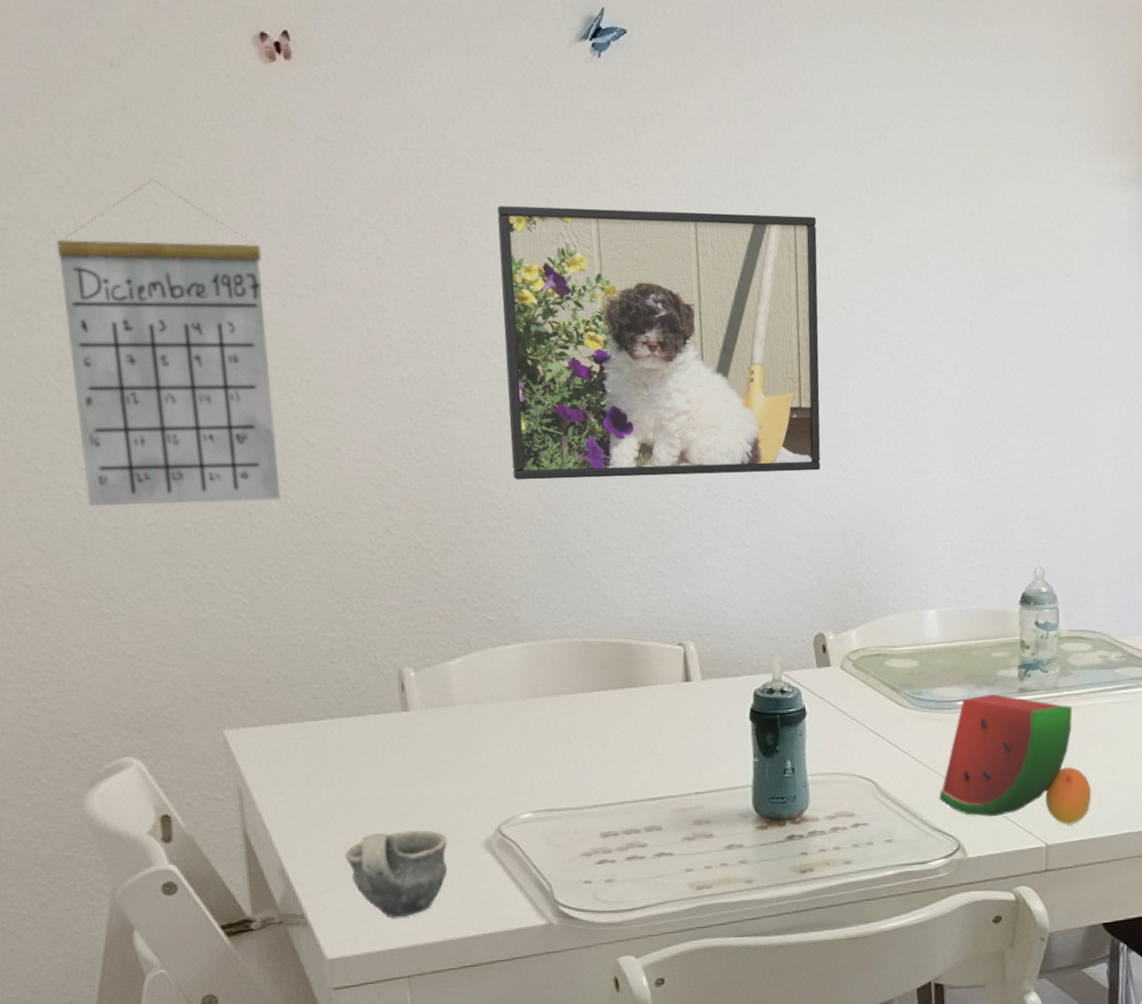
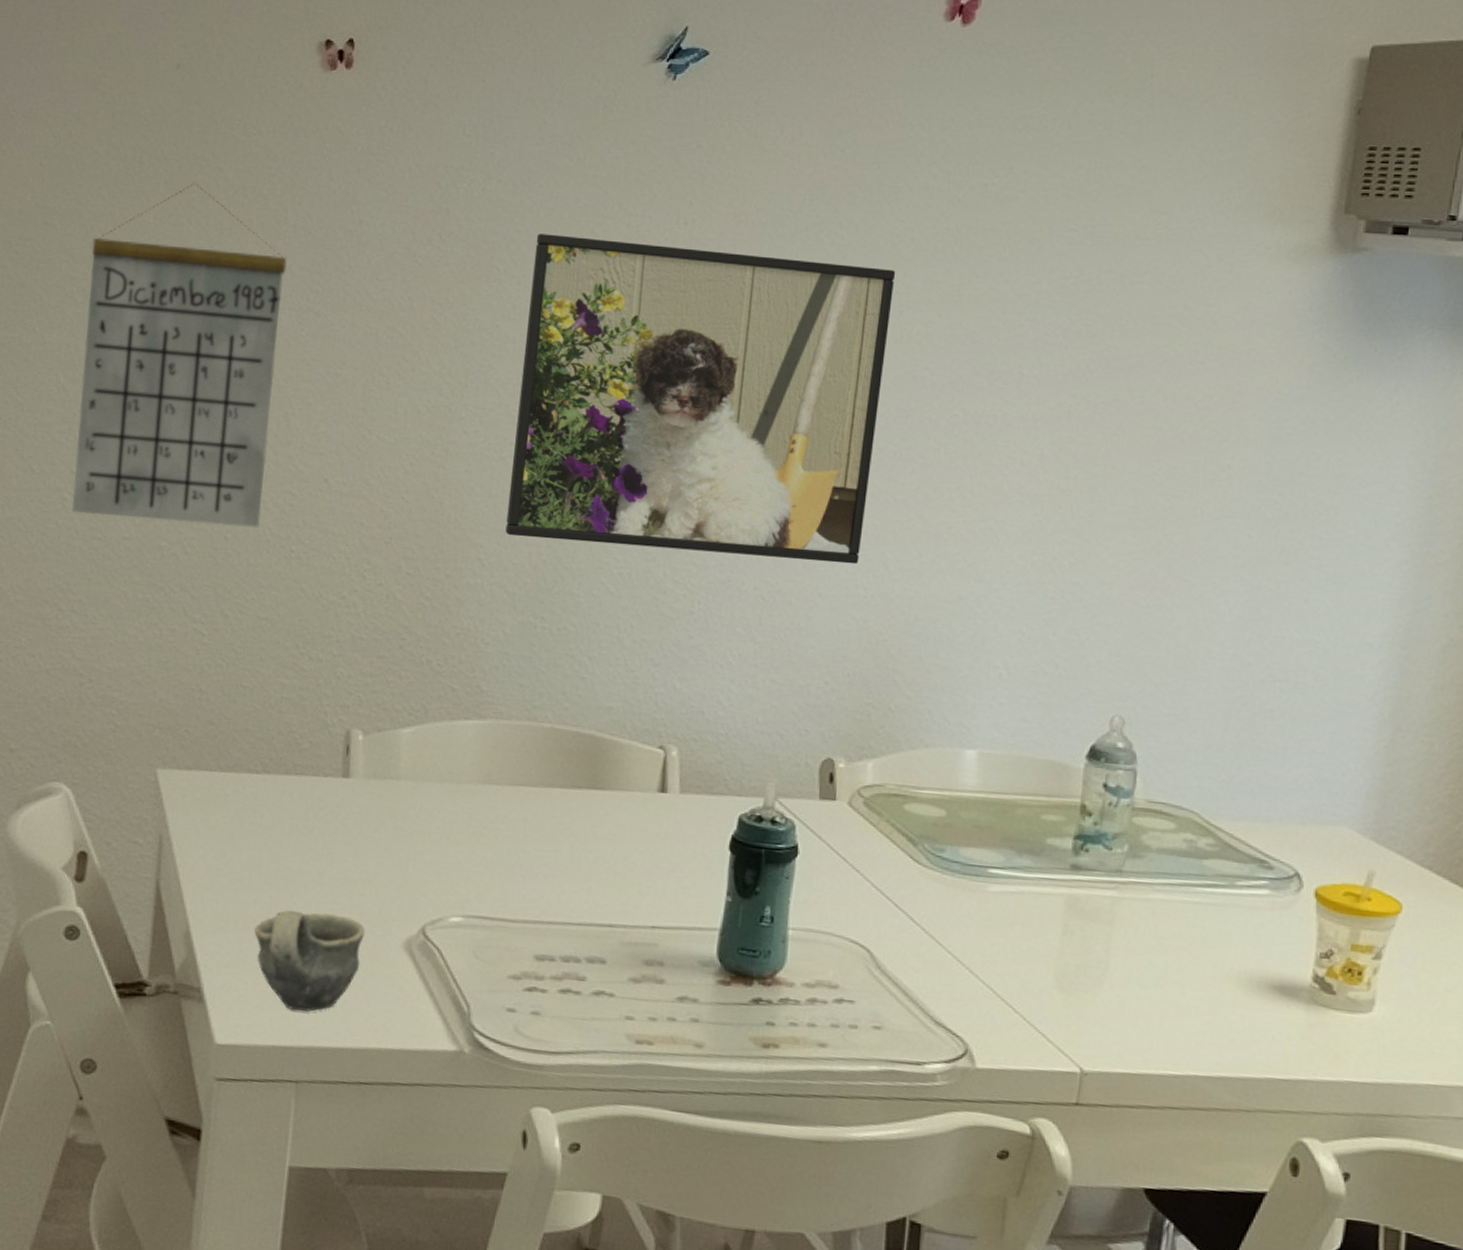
watermelon: present [939,694,1092,824] -> none [949,866,1151,1050]

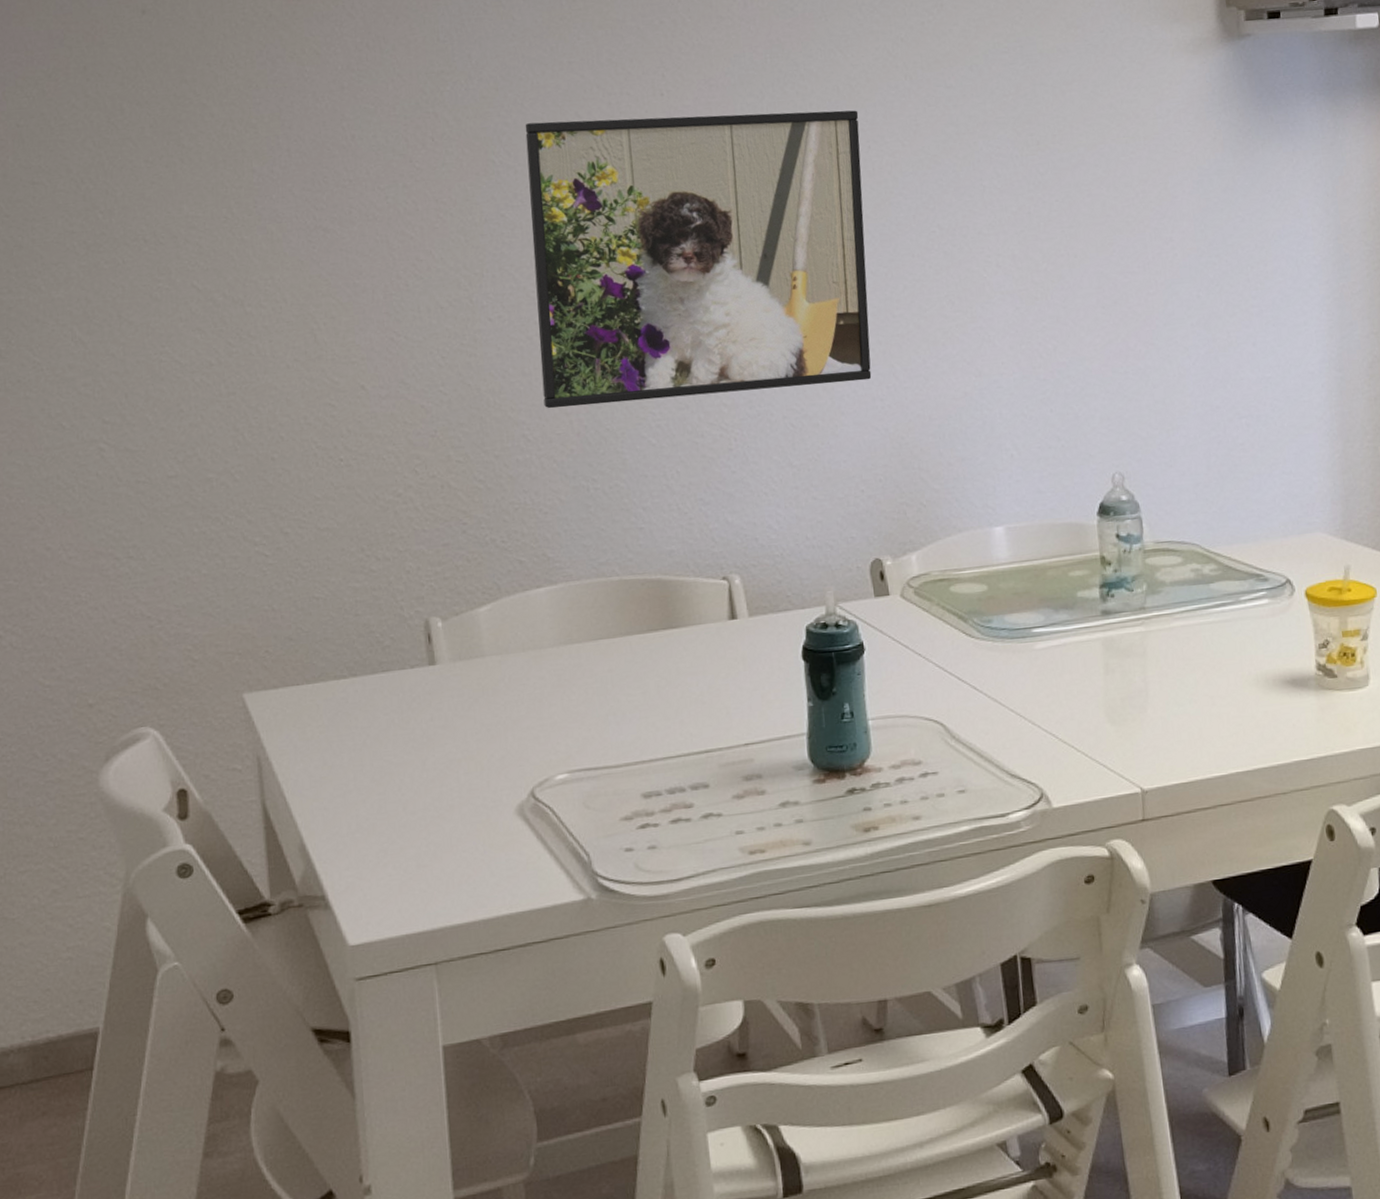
calendar: present [72,183,287,528] -> none [86,122,304,461]
cup: present [254,909,365,1012] -> none [368,796,478,897]

